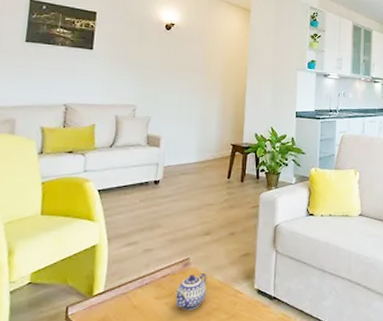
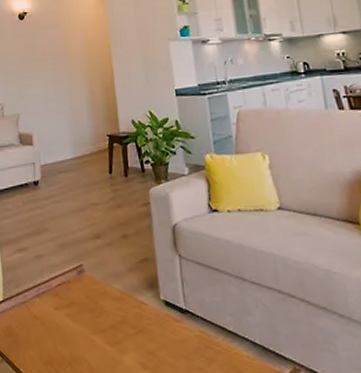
teapot: present [175,272,207,310] -> none [74,280,107,323]

